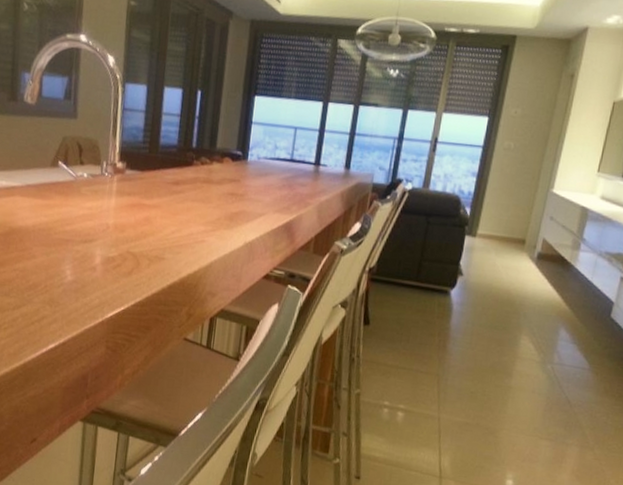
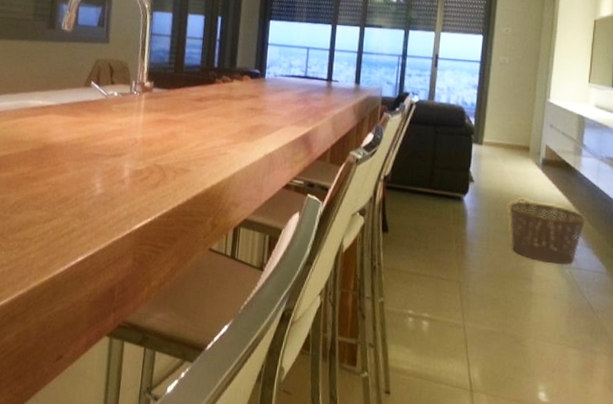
basket: none [495,294,576,361] -> present [509,199,586,265]

